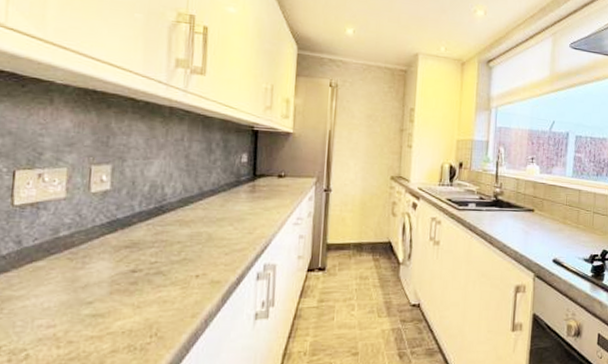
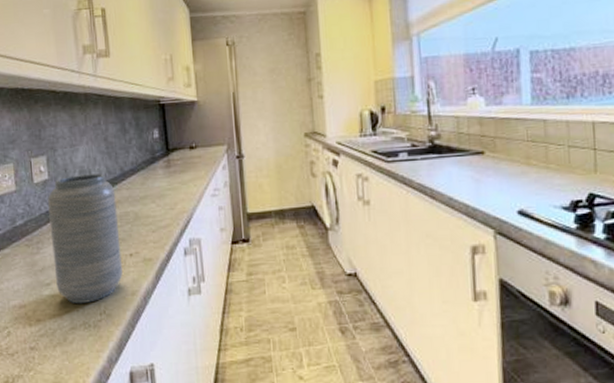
vase: none [100,189,190,326] -> present [48,173,123,304]

